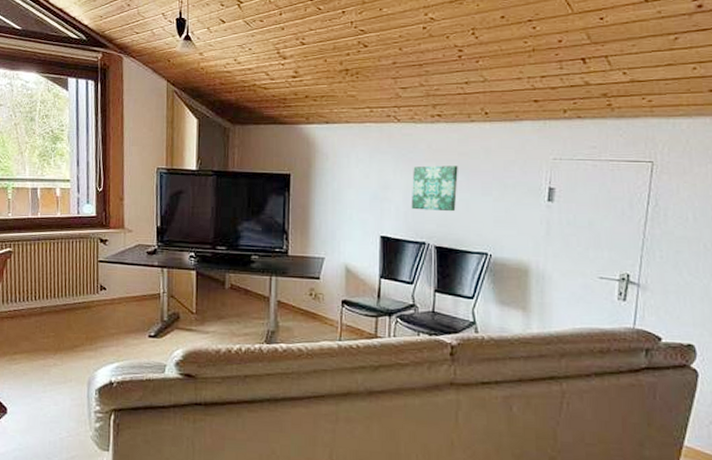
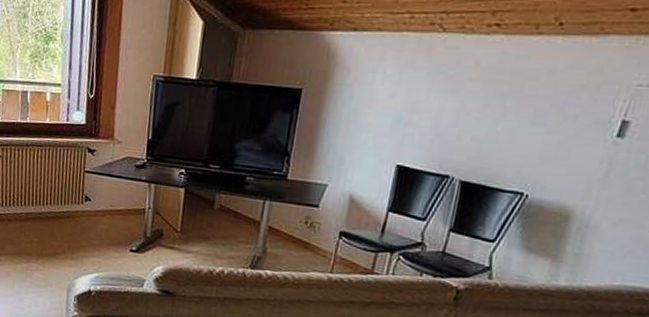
wall art: present [411,165,458,212] -> none [439,86,509,143]

